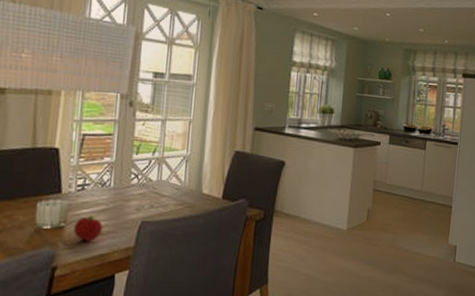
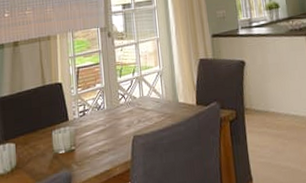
fruit: present [74,215,103,241] -> none [82,136,104,160]

